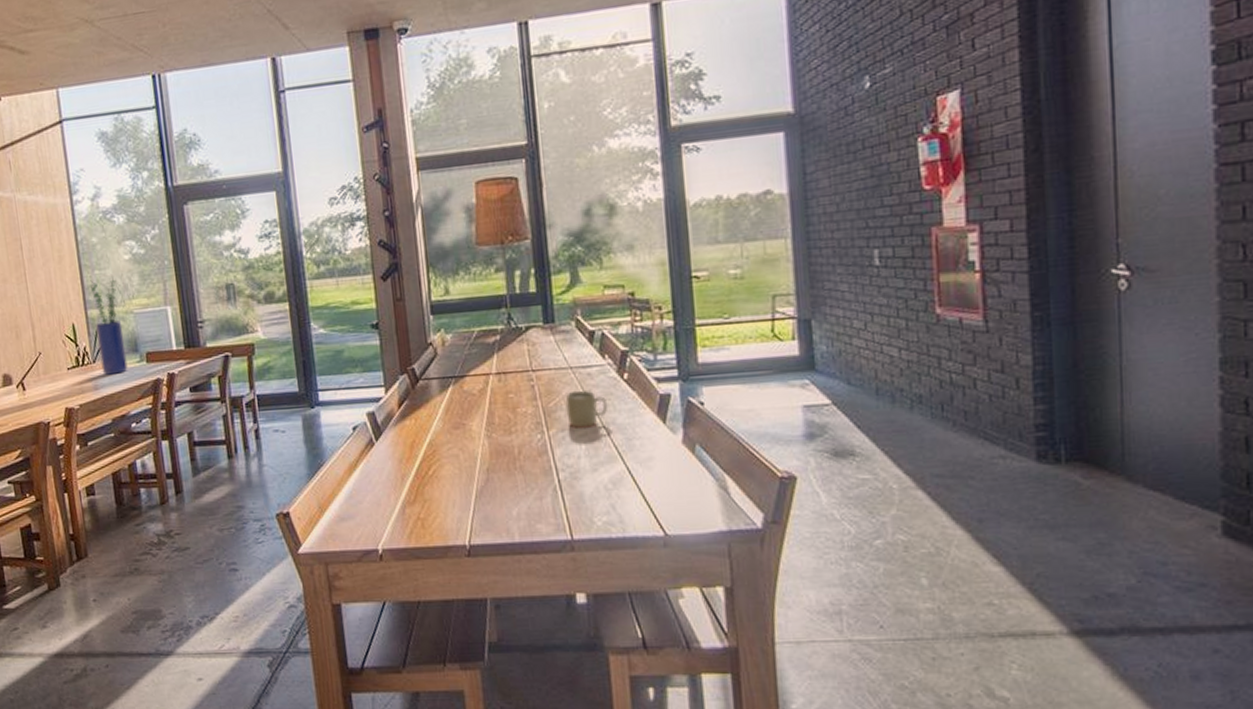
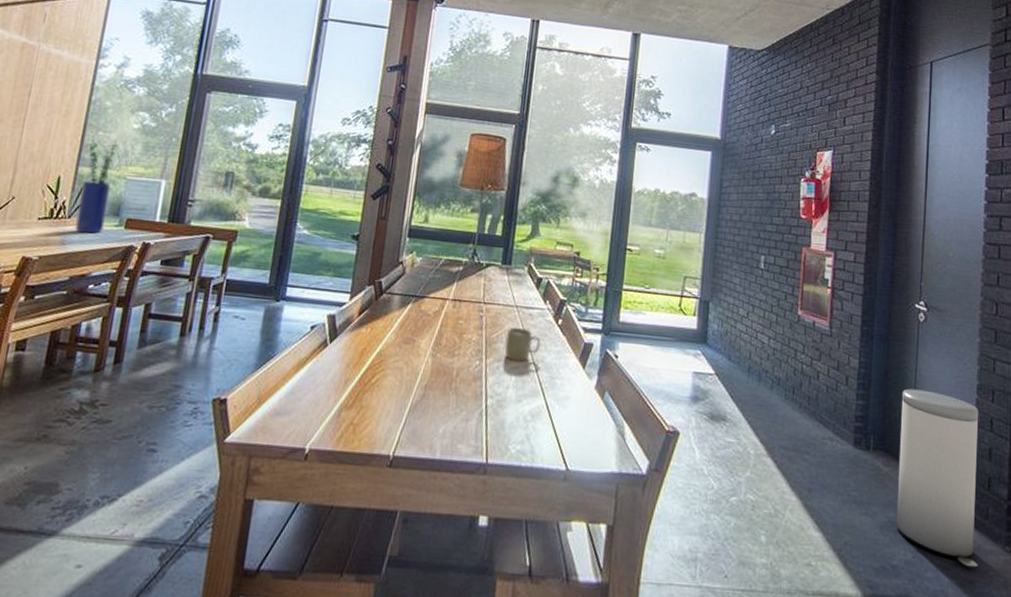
pedal bin: none [1101,377,1238,585] -> present [895,388,979,568]

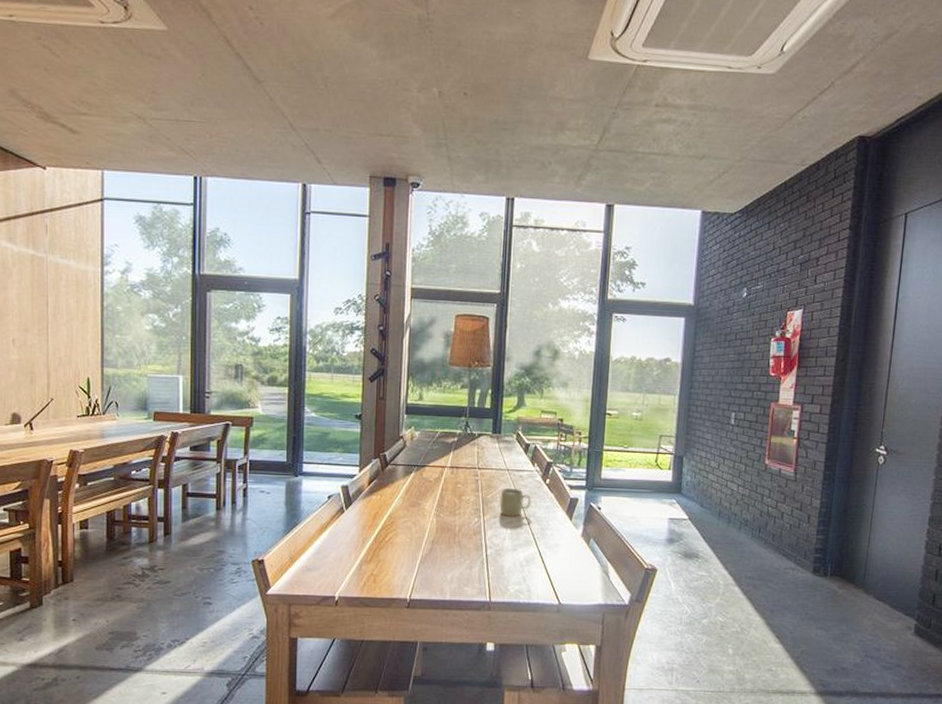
vase: present [75,139,119,234] -> none [109,341,135,427]
pedal bin: present [895,388,979,568] -> none [847,523,929,667]

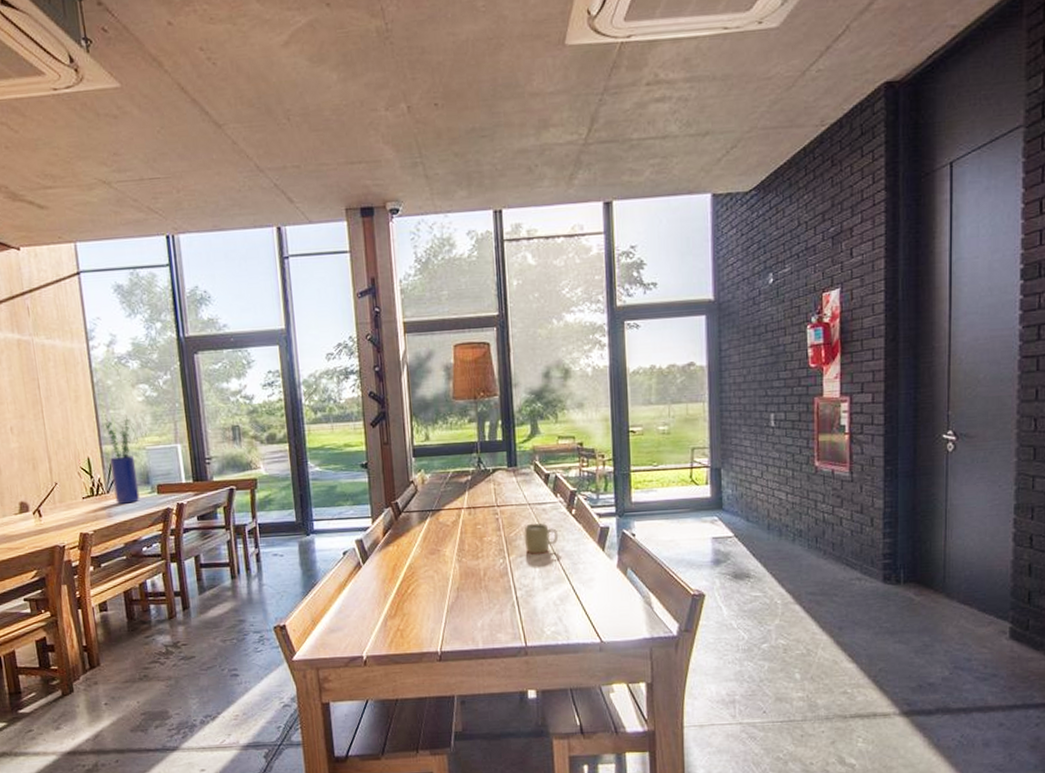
vase: none [109,341,135,427] -> present [104,414,140,504]

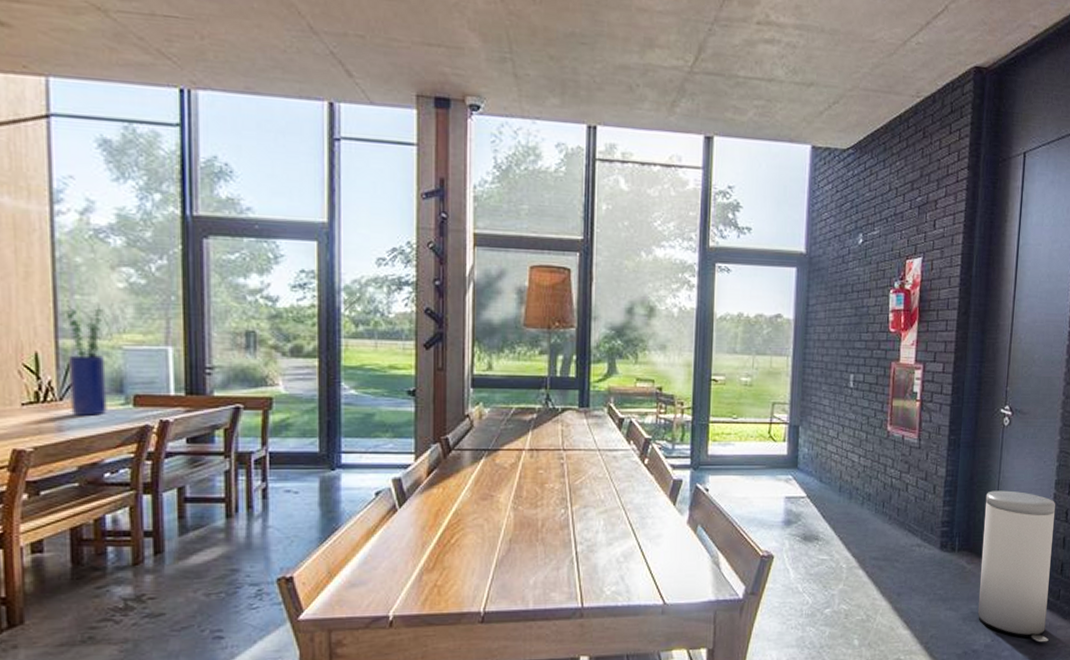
mug: present [524,522,559,554] -> none [590,471,628,505]
pedal bin: none [931,518,1019,676] -> present [977,490,1056,643]

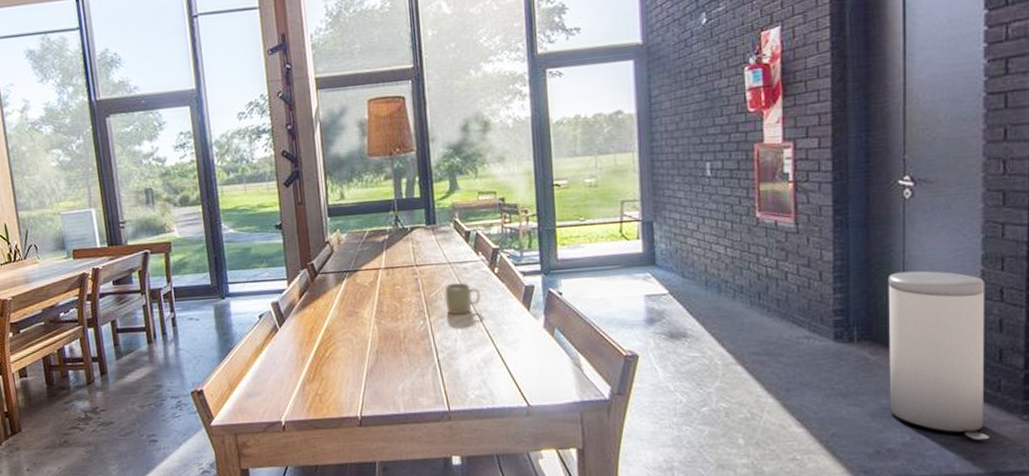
vase: present [65,303,107,416] -> none [20,180,56,270]
mug: none [590,471,628,505] -> present [444,282,481,315]

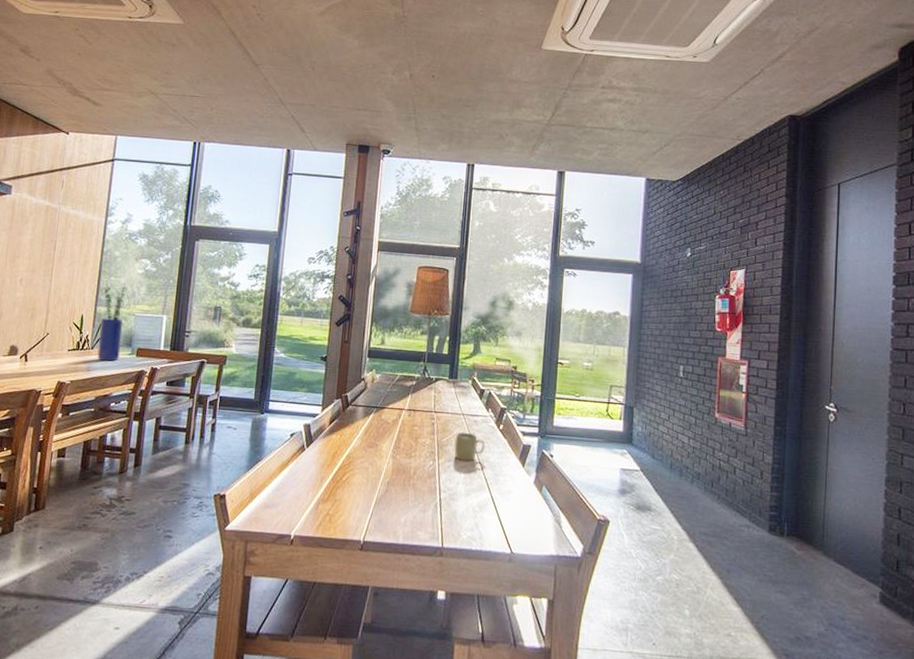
vase: none [20,180,56,270] -> present [97,283,127,361]
pedal bin: present [887,270,990,441] -> none [809,481,888,640]

